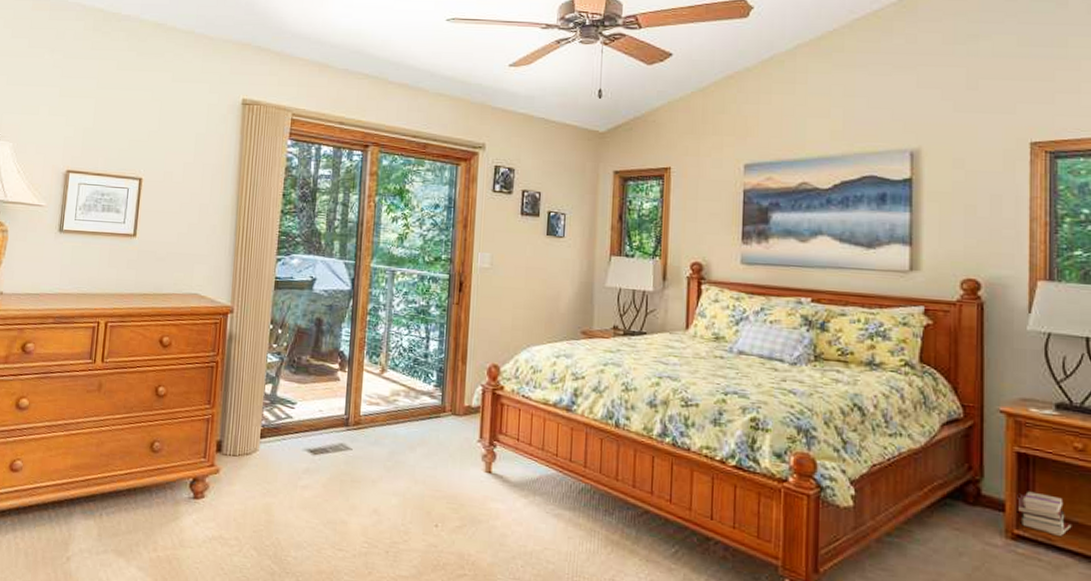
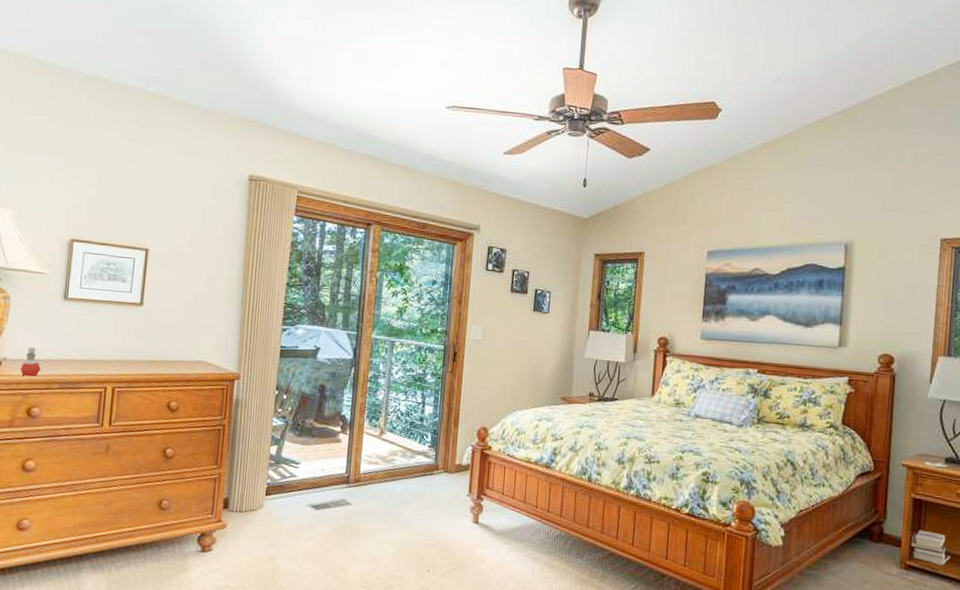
perfume bottle: none [16,281,36,312] -> present [20,348,41,377]

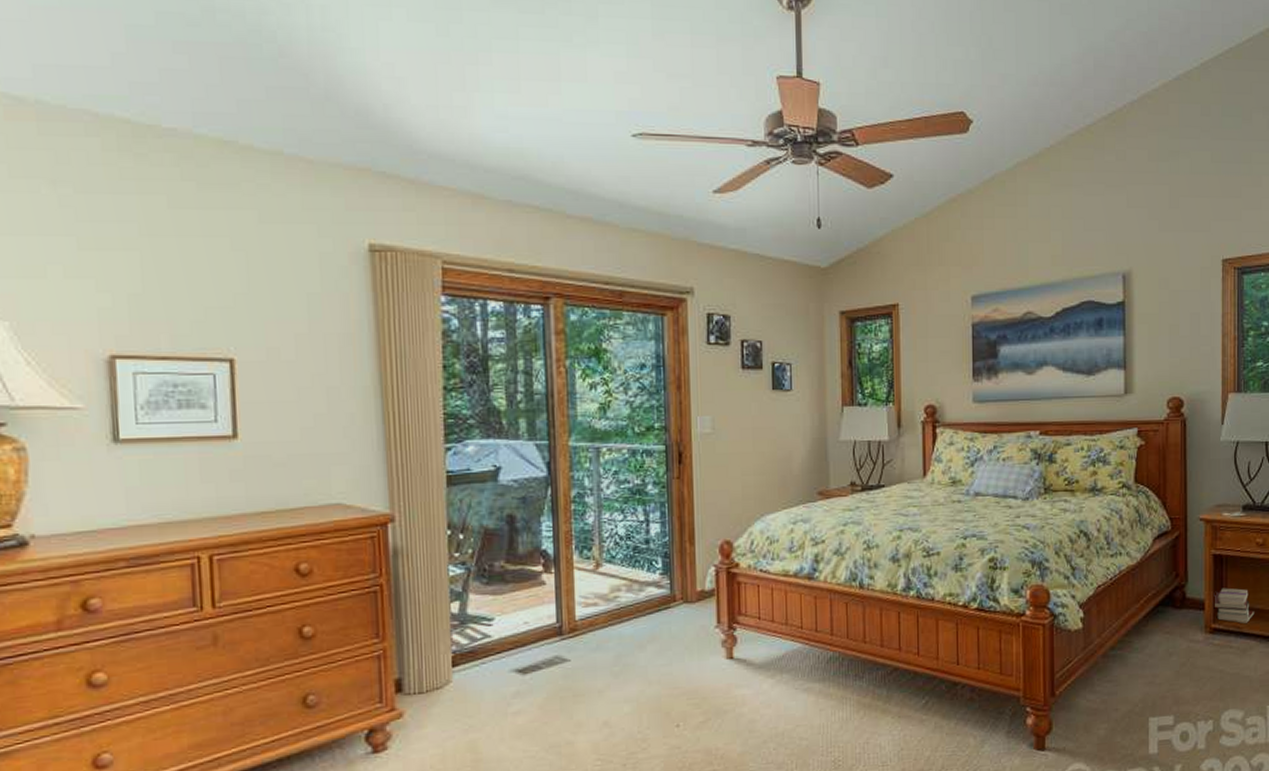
perfume bottle: present [20,348,41,377] -> none [61,516,94,557]

